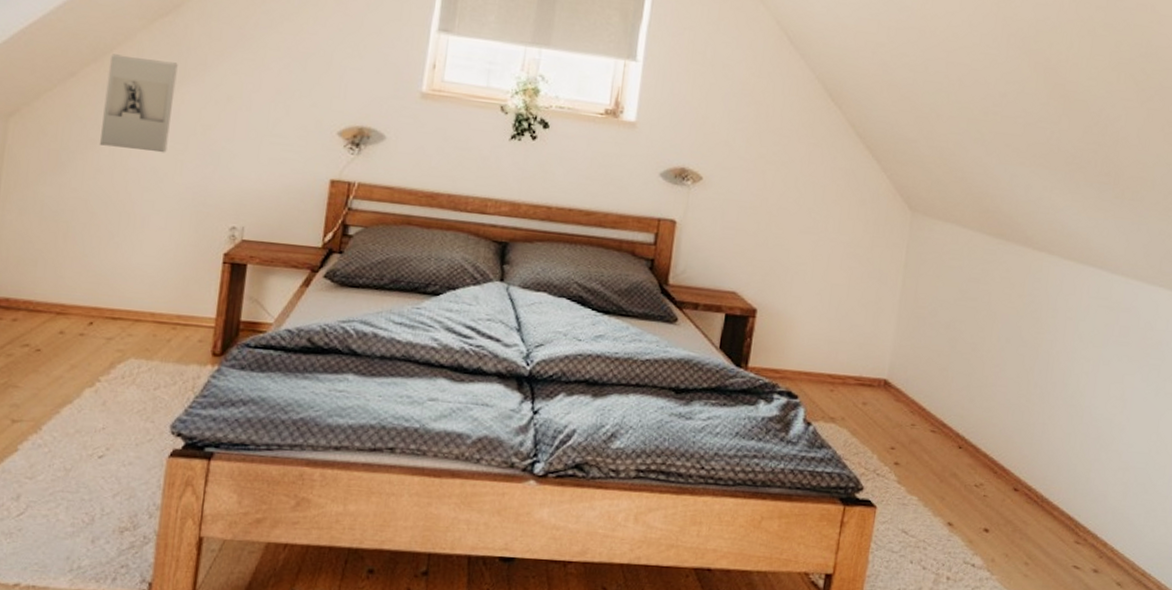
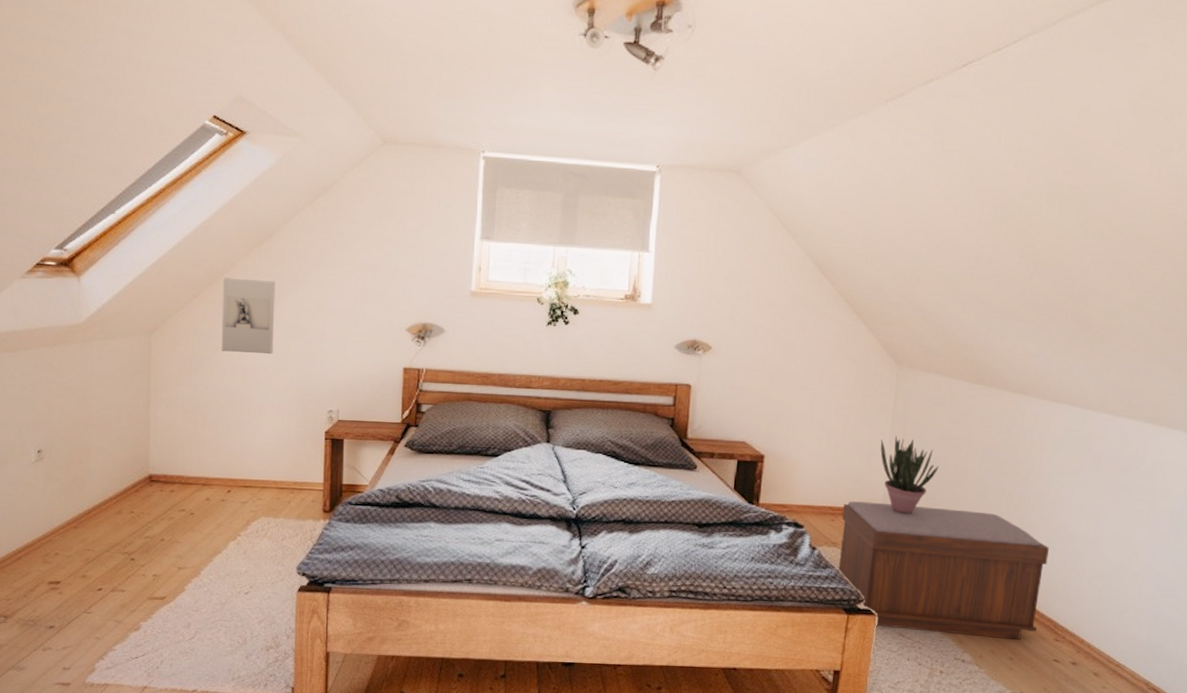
bench: none [835,369,1072,541] -> present [838,501,1049,640]
potted plant: none [889,293,953,388] -> present [880,436,939,515]

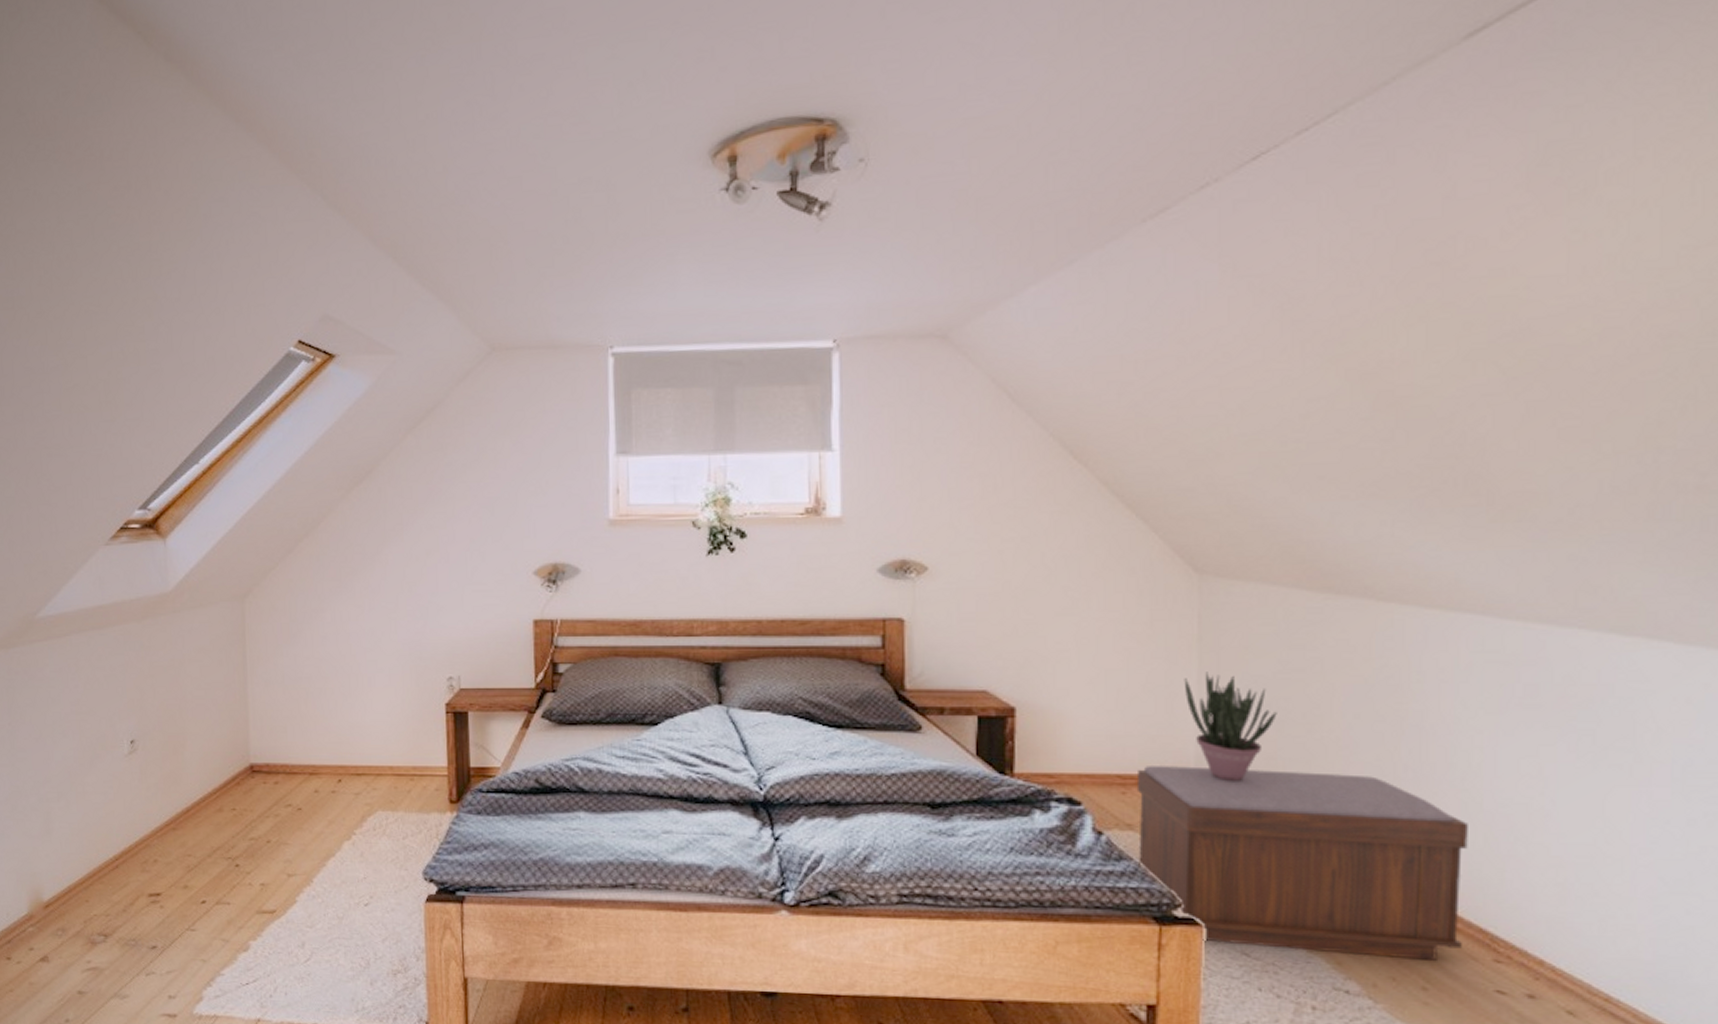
wall sculpture: present [222,277,275,355] -> none [318,526,380,614]

